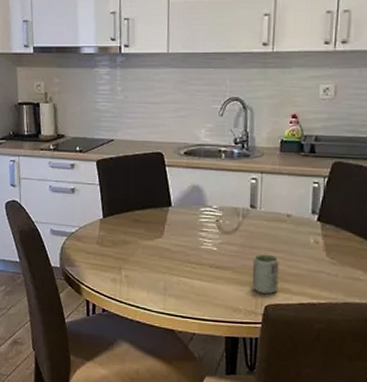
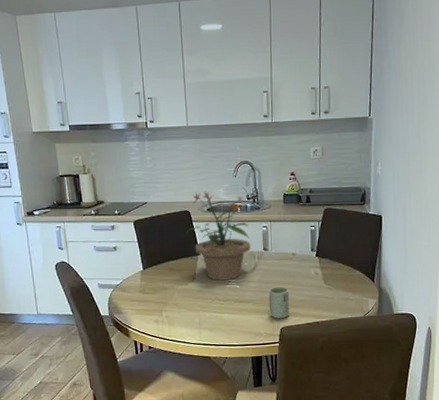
potted plant: none [157,131,235,240] -> present [186,191,251,281]

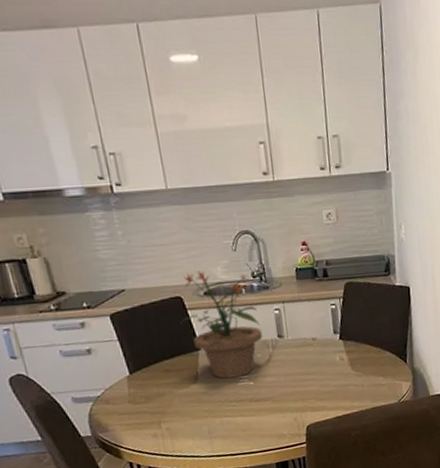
cup: present [268,286,290,319] -> none [288,378,316,417]

